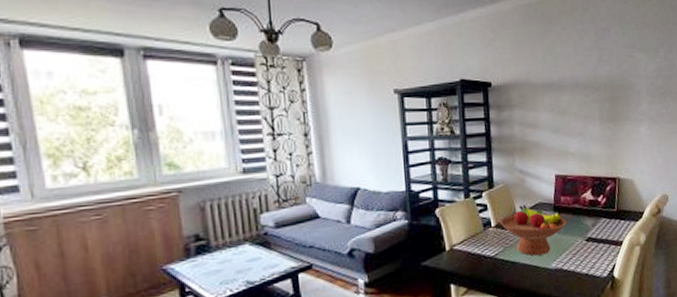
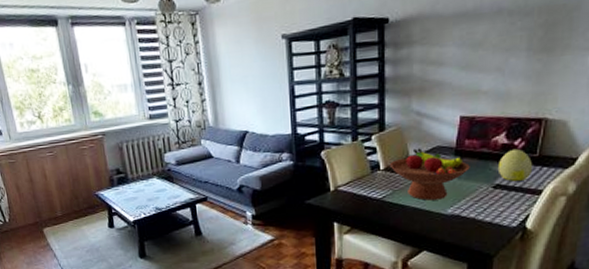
decorative egg: none [587,204,614,234] -> present [497,148,533,181]

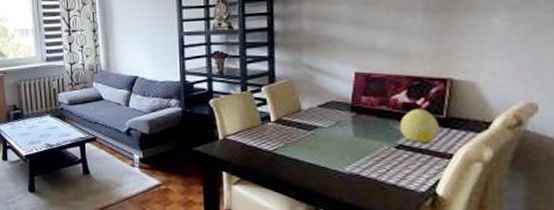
fruit bowl: present [389,148,470,201] -> none [280,102,368,156]

